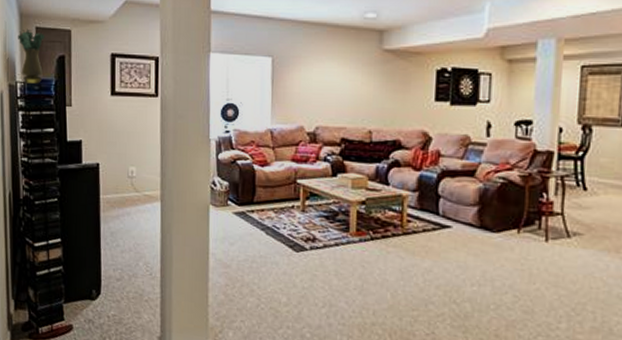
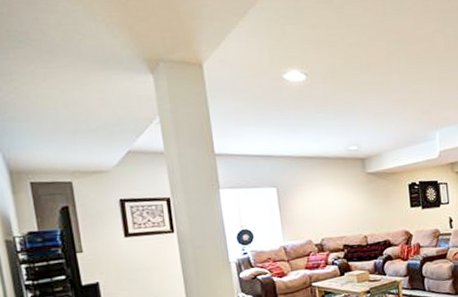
vase: present [18,28,45,84] -> none [9,184,45,237]

